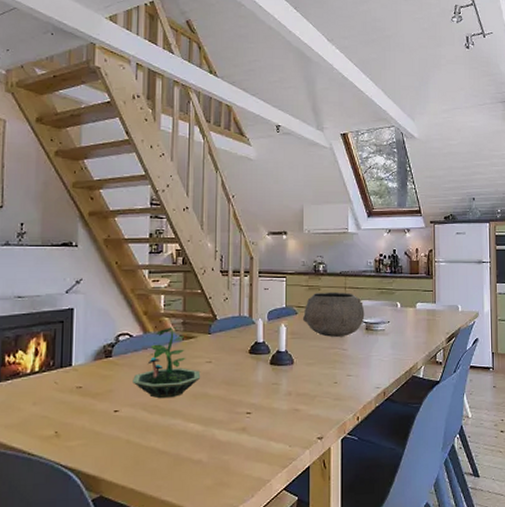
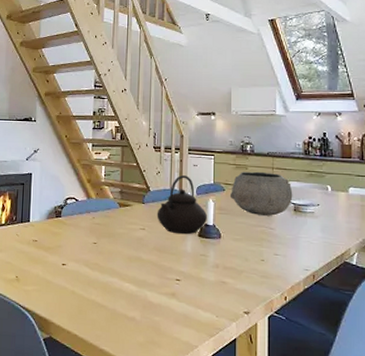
terrarium: present [133,326,201,399] -> none [78,194,135,258]
teapot: none [224,300,280,364] -> present [157,175,208,235]

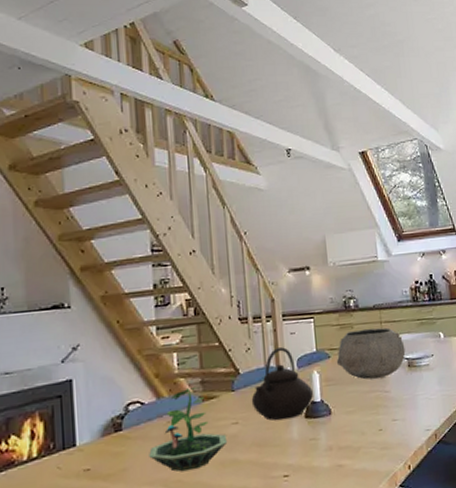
terrarium: none [78,194,135,258] -> present [149,386,228,472]

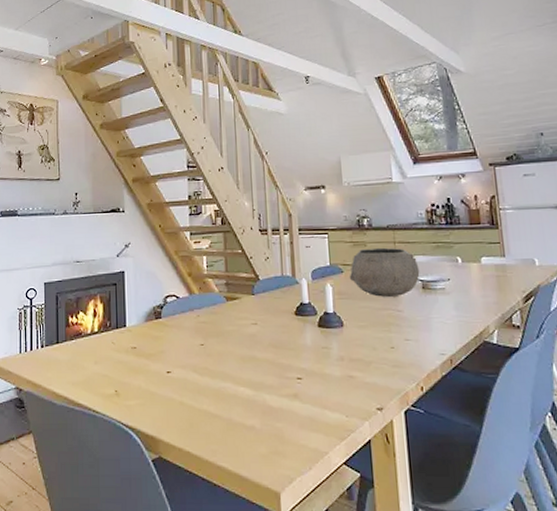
terrarium: present [149,386,228,472] -> none [182,287,248,361]
teapot: present [251,347,314,421] -> none [269,259,327,326]

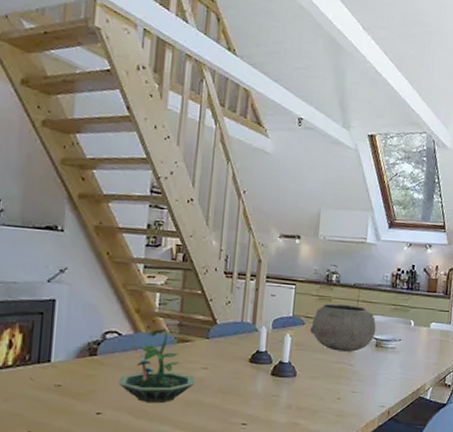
terrarium: none [182,287,248,361] -> present [119,327,195,404]

